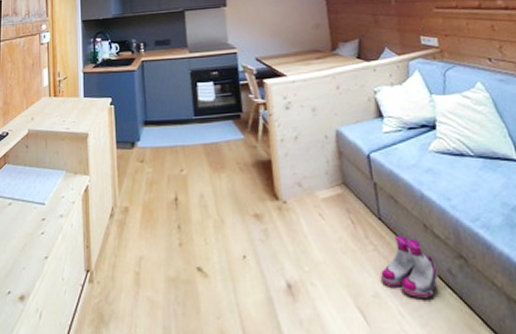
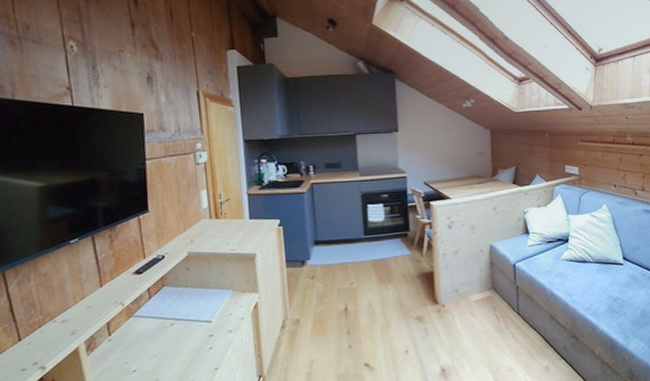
boots: present [381,235,439,298] -> none [515,324,557,368]

